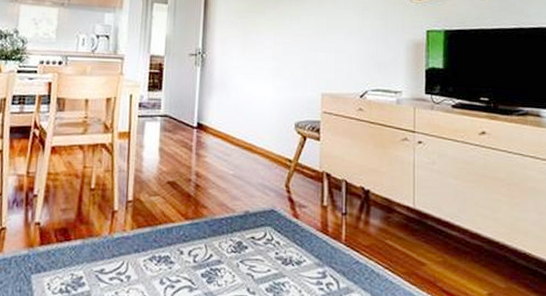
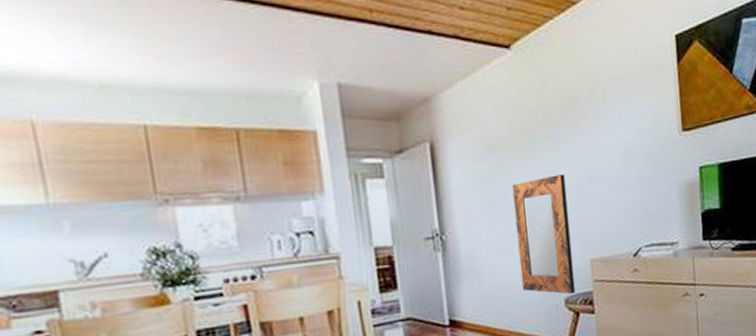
home mirror: none [260,20,308,120] -> present [512,174,575,294]

